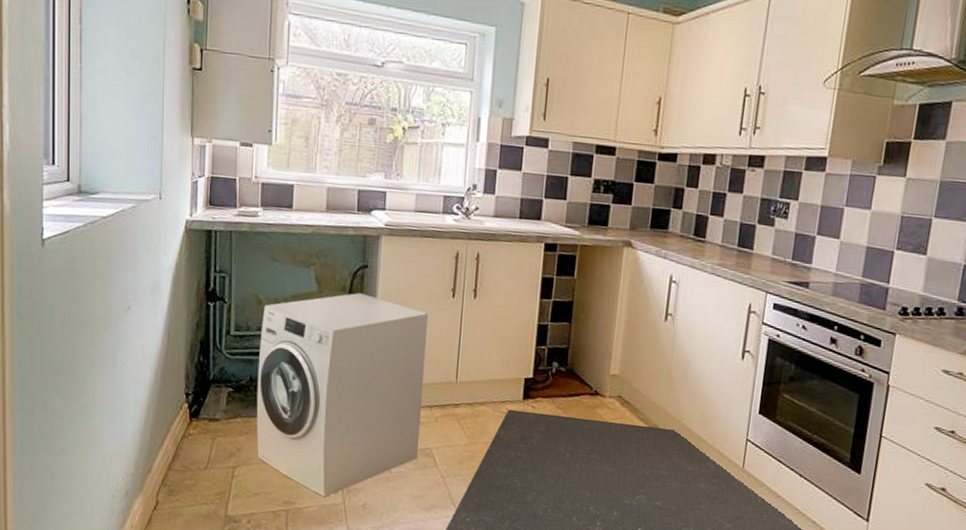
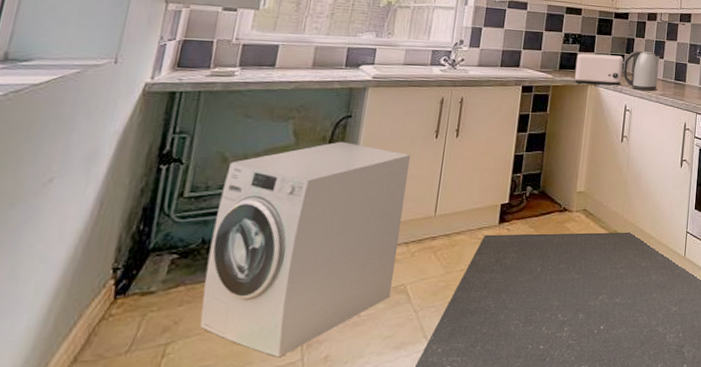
toaster: none [606,205,672,249] -> present [574,53,625,85]
kettle: none [668,204,719,259] -> present [623,50,660,91]

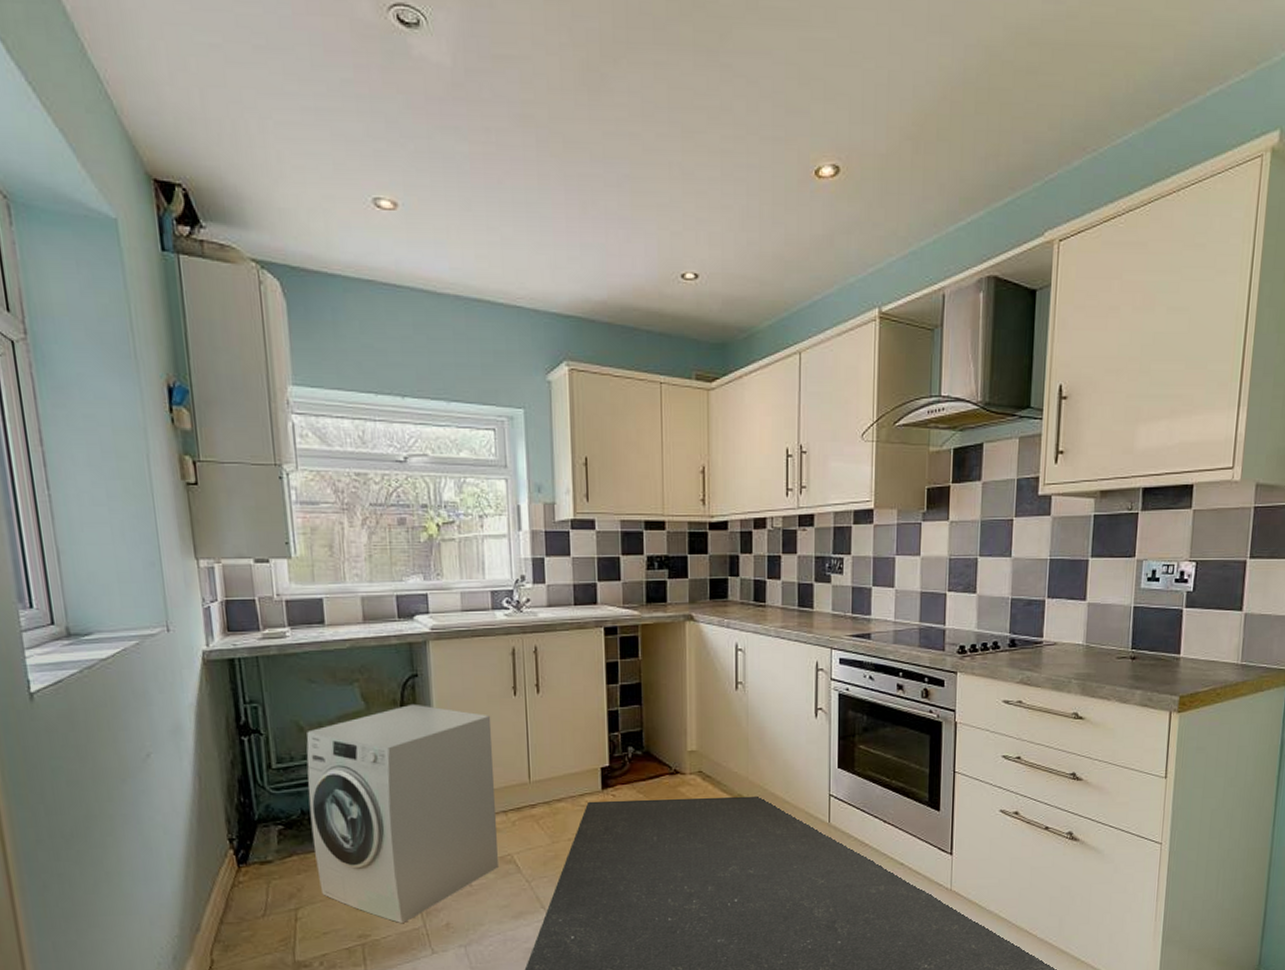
toaster: present [574,53,625,85] -> none [666,580,730,620]
kettle: present [623,50,660,91] -> none [729,569,776,624]

